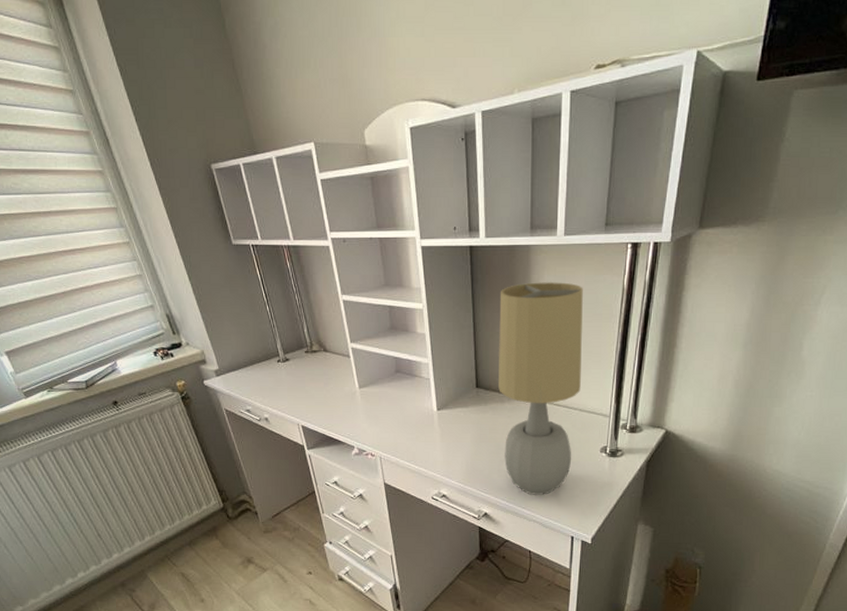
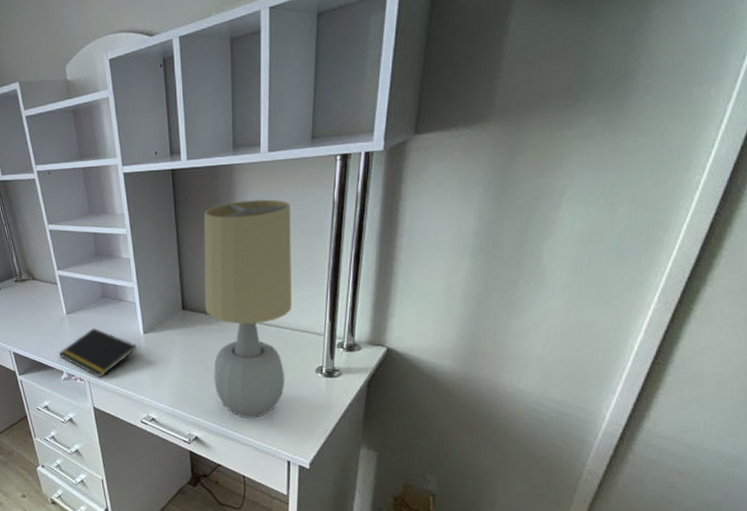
notepad: none [349,403,430,454] -> present [58,328,138,378]

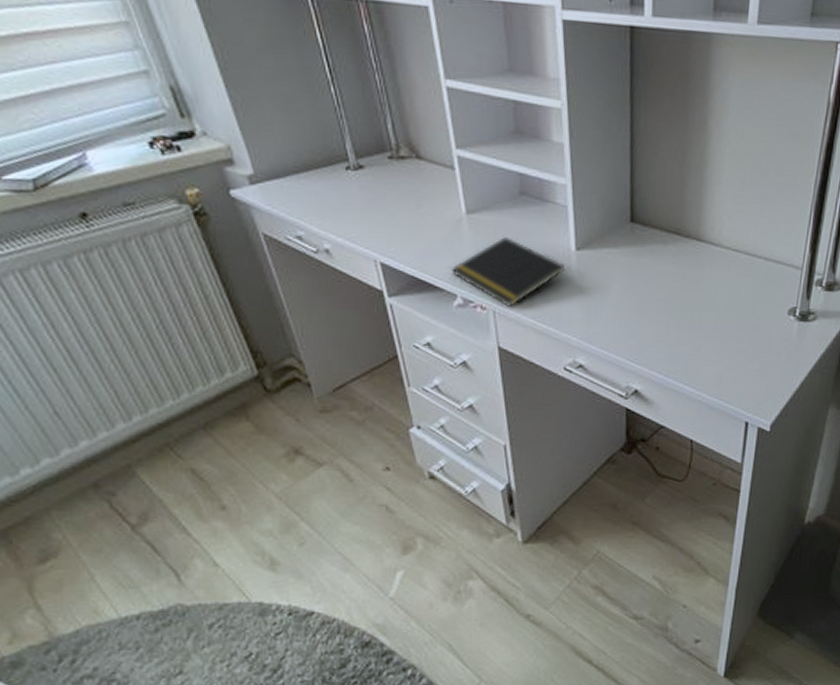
table lamp: present [203,199,292,418] -> none [660,84,778,368]

